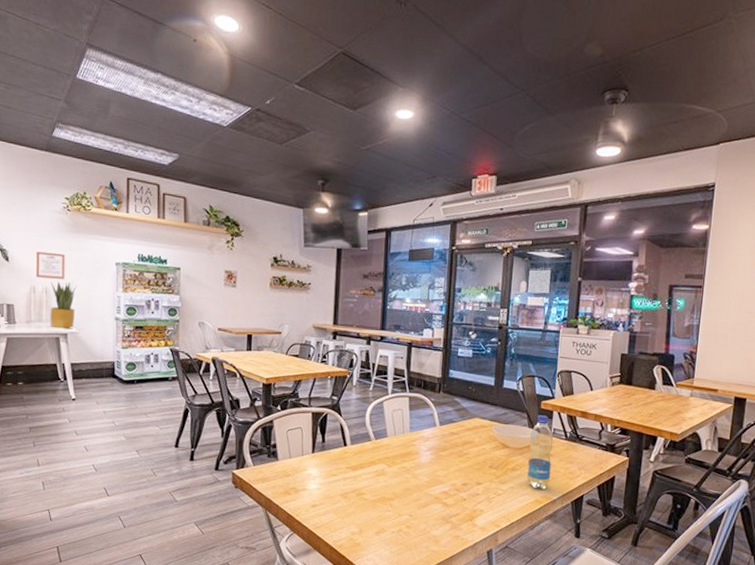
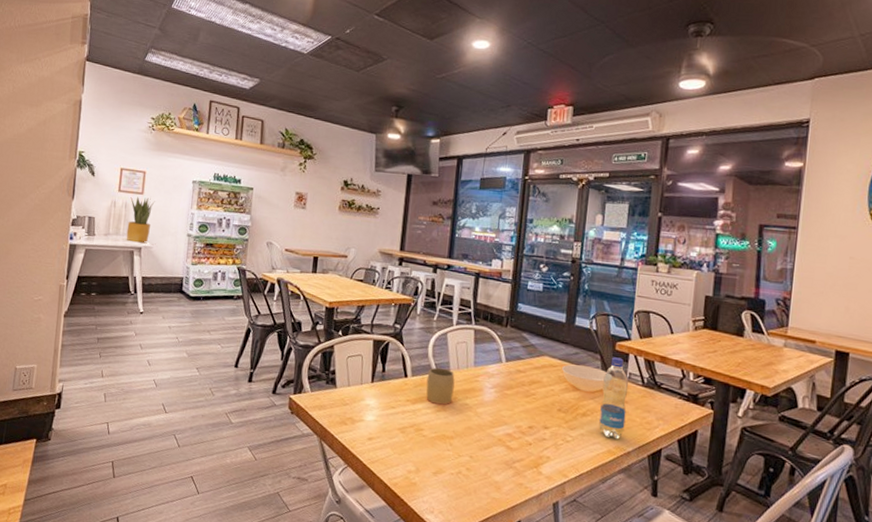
mug: none [365,435,392,470] -> present [426,367,455,405]

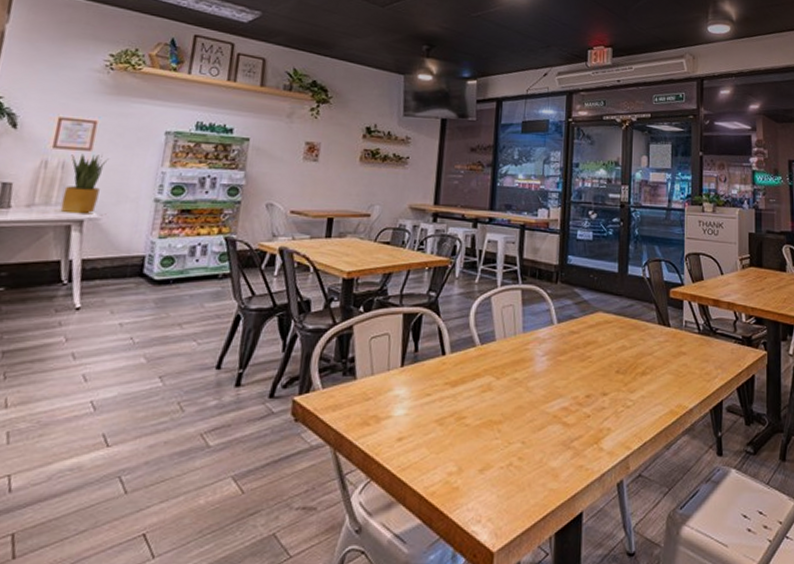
mug: present [426,367,455,405] -> none [468,338,502,383]
bowl: present [561,364,607,392] -> none [617,318,663,347]
bottle: present [599,357,629,440] -> none [658,305,686,397]

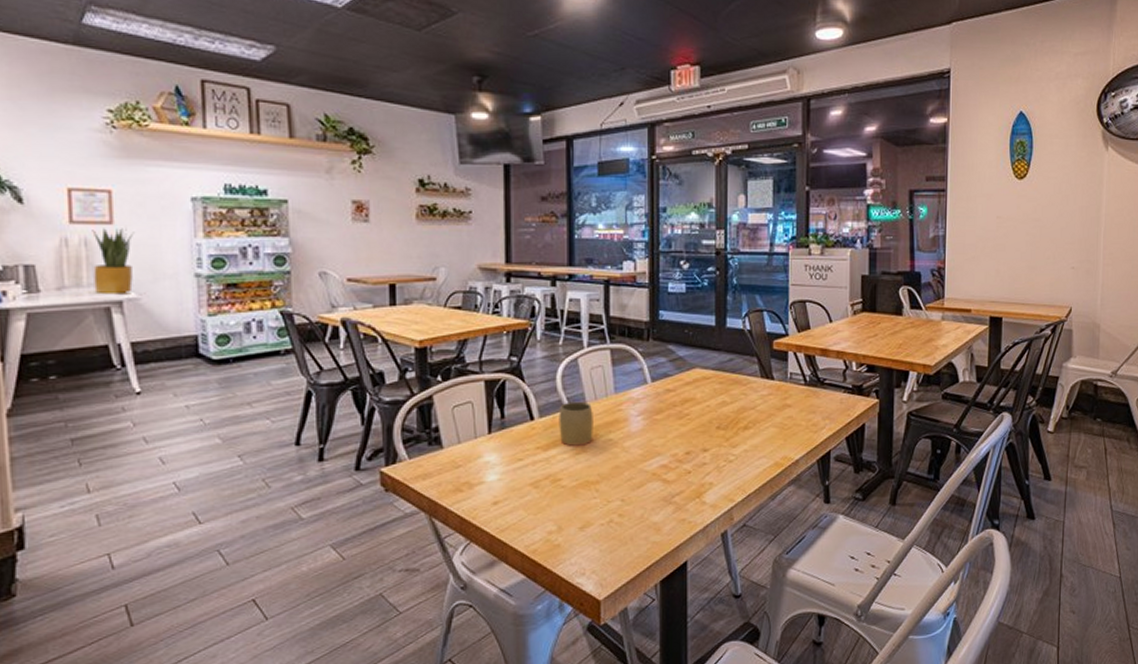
mug: none [468,338,502,383] -> present [559,401,593,446]

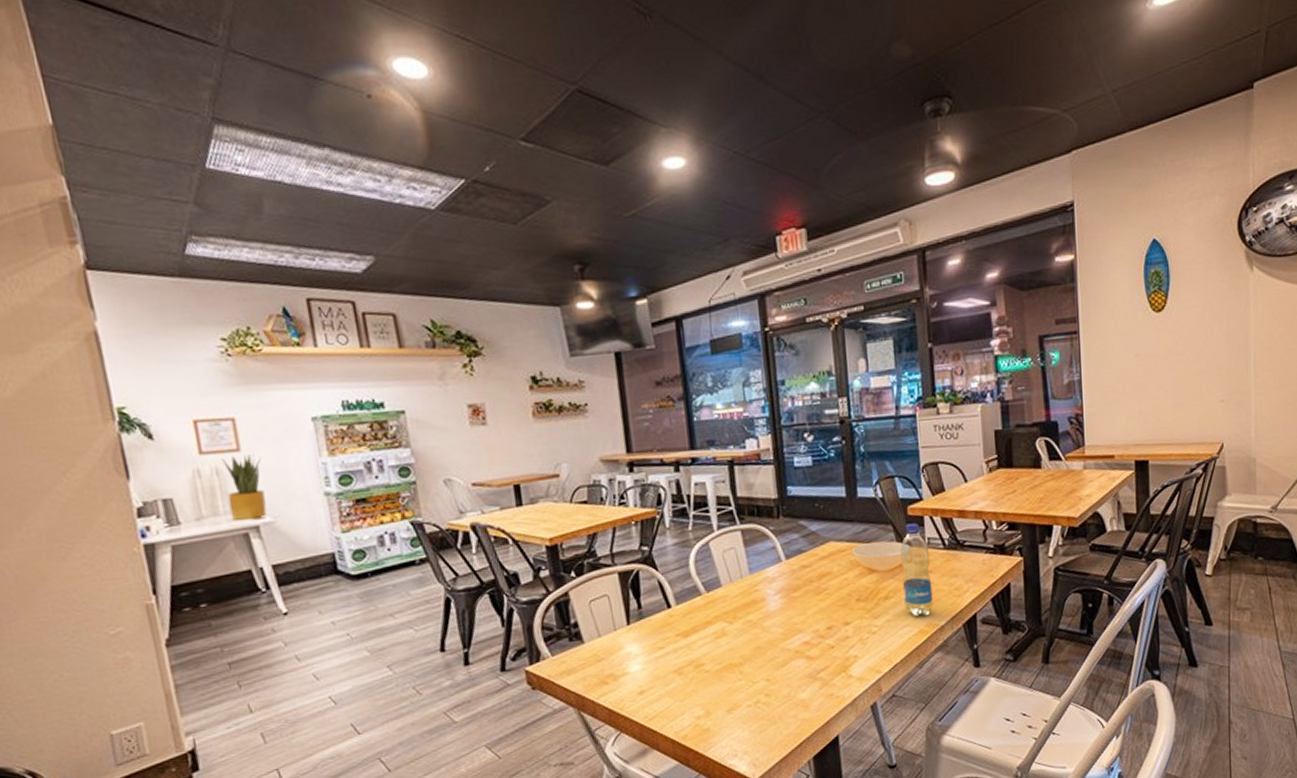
mug: present [559,401,593,446] -> none [695,585,732,631]
bowl: none [716,372,766,401] -> present [851,541,903,572]
bottle: none [762,357,791,450] -> present [899,523,933,618]

